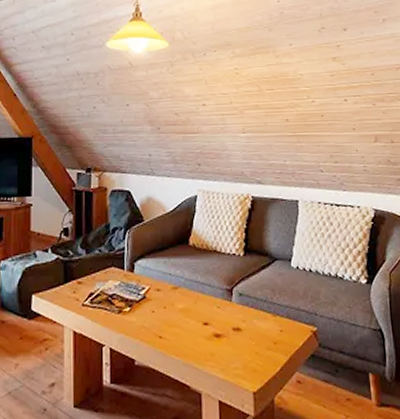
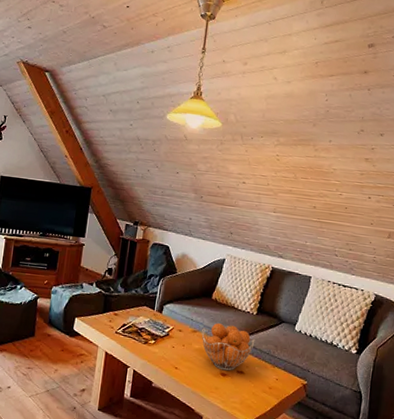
fruit basket: none [184,273,248,331] -> present [201,323,255,371]

